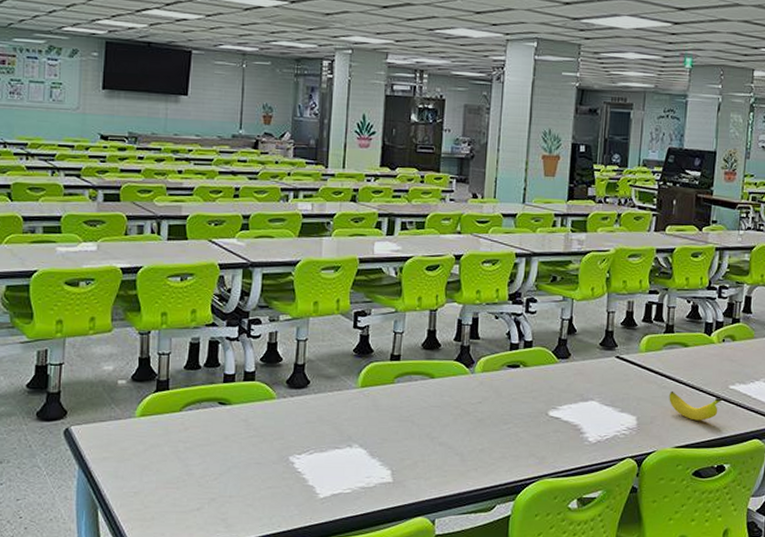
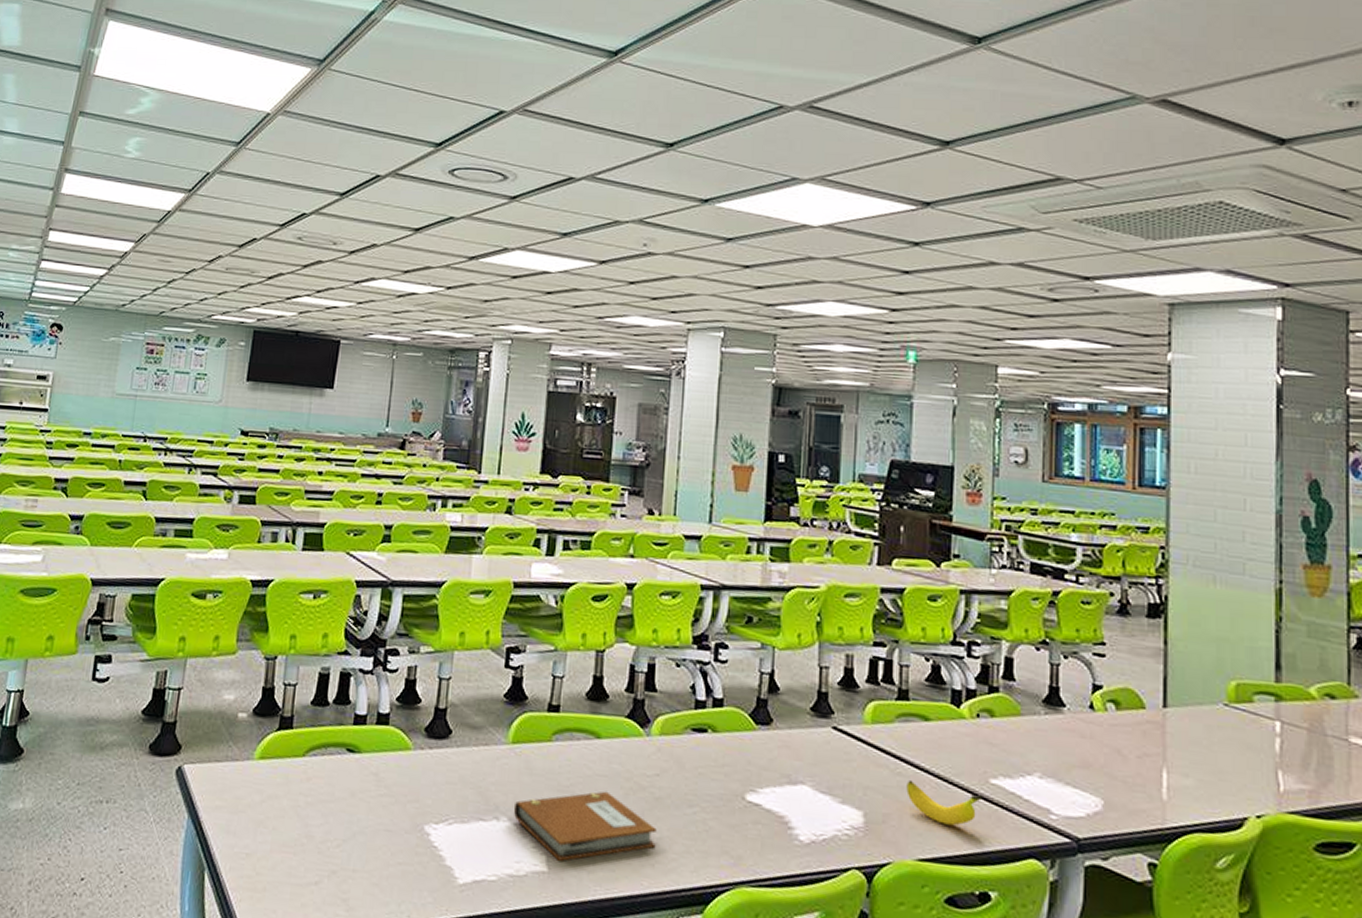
notebook: none [363,418,479,473] -> present [513,791,657,861]

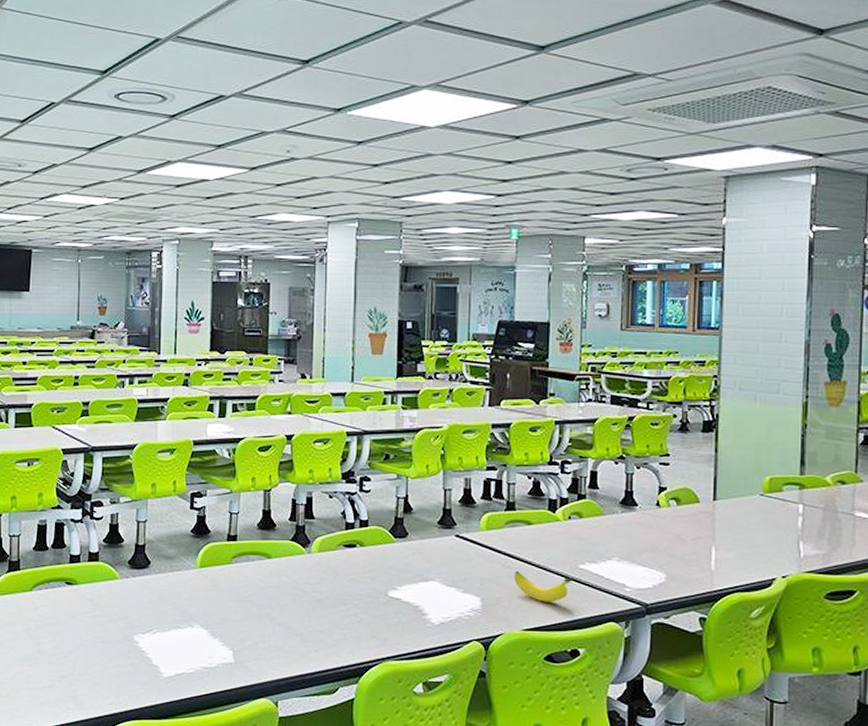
notebook: present [513,791,657,861] -> none [204,598,319,654]

